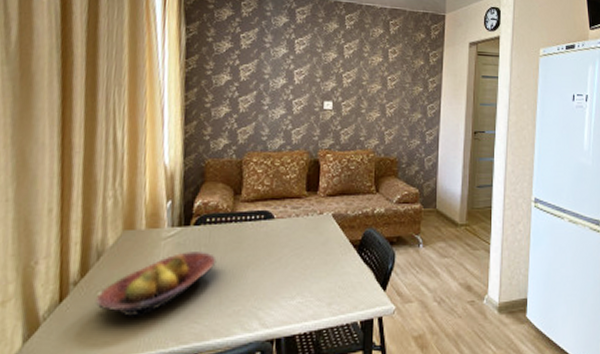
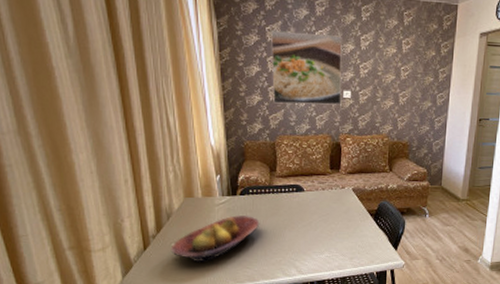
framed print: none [243,37,324,117] -> present [271,30,342,105]

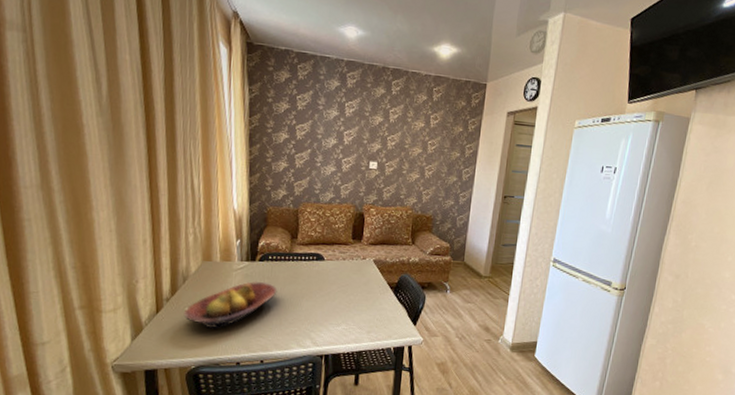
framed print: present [271,30,342,105] -> none [299,99,372,176]

